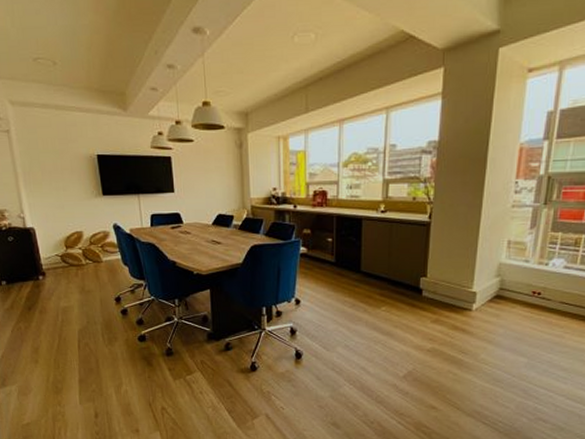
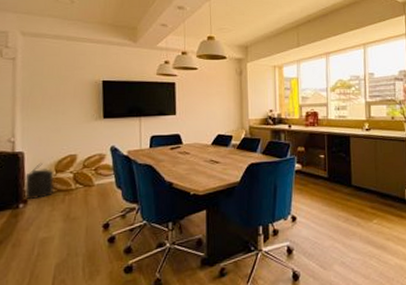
trash can: none [39,238,68,272] -> present [24,162,55,199]

